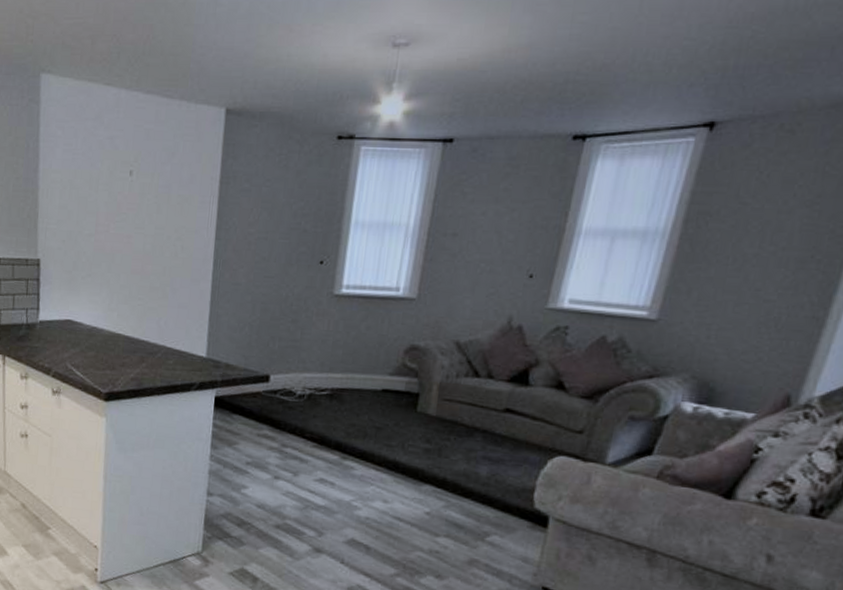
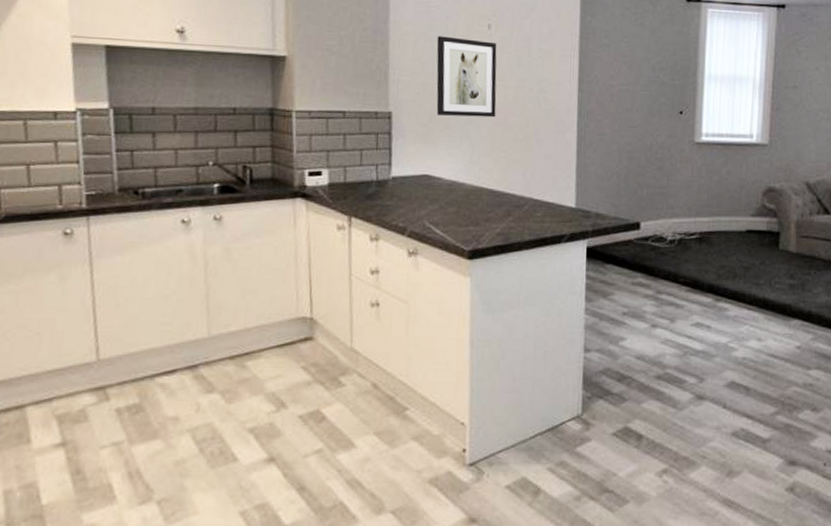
wall art: none [79,184,138,266] -> present [436,36,497,118]

